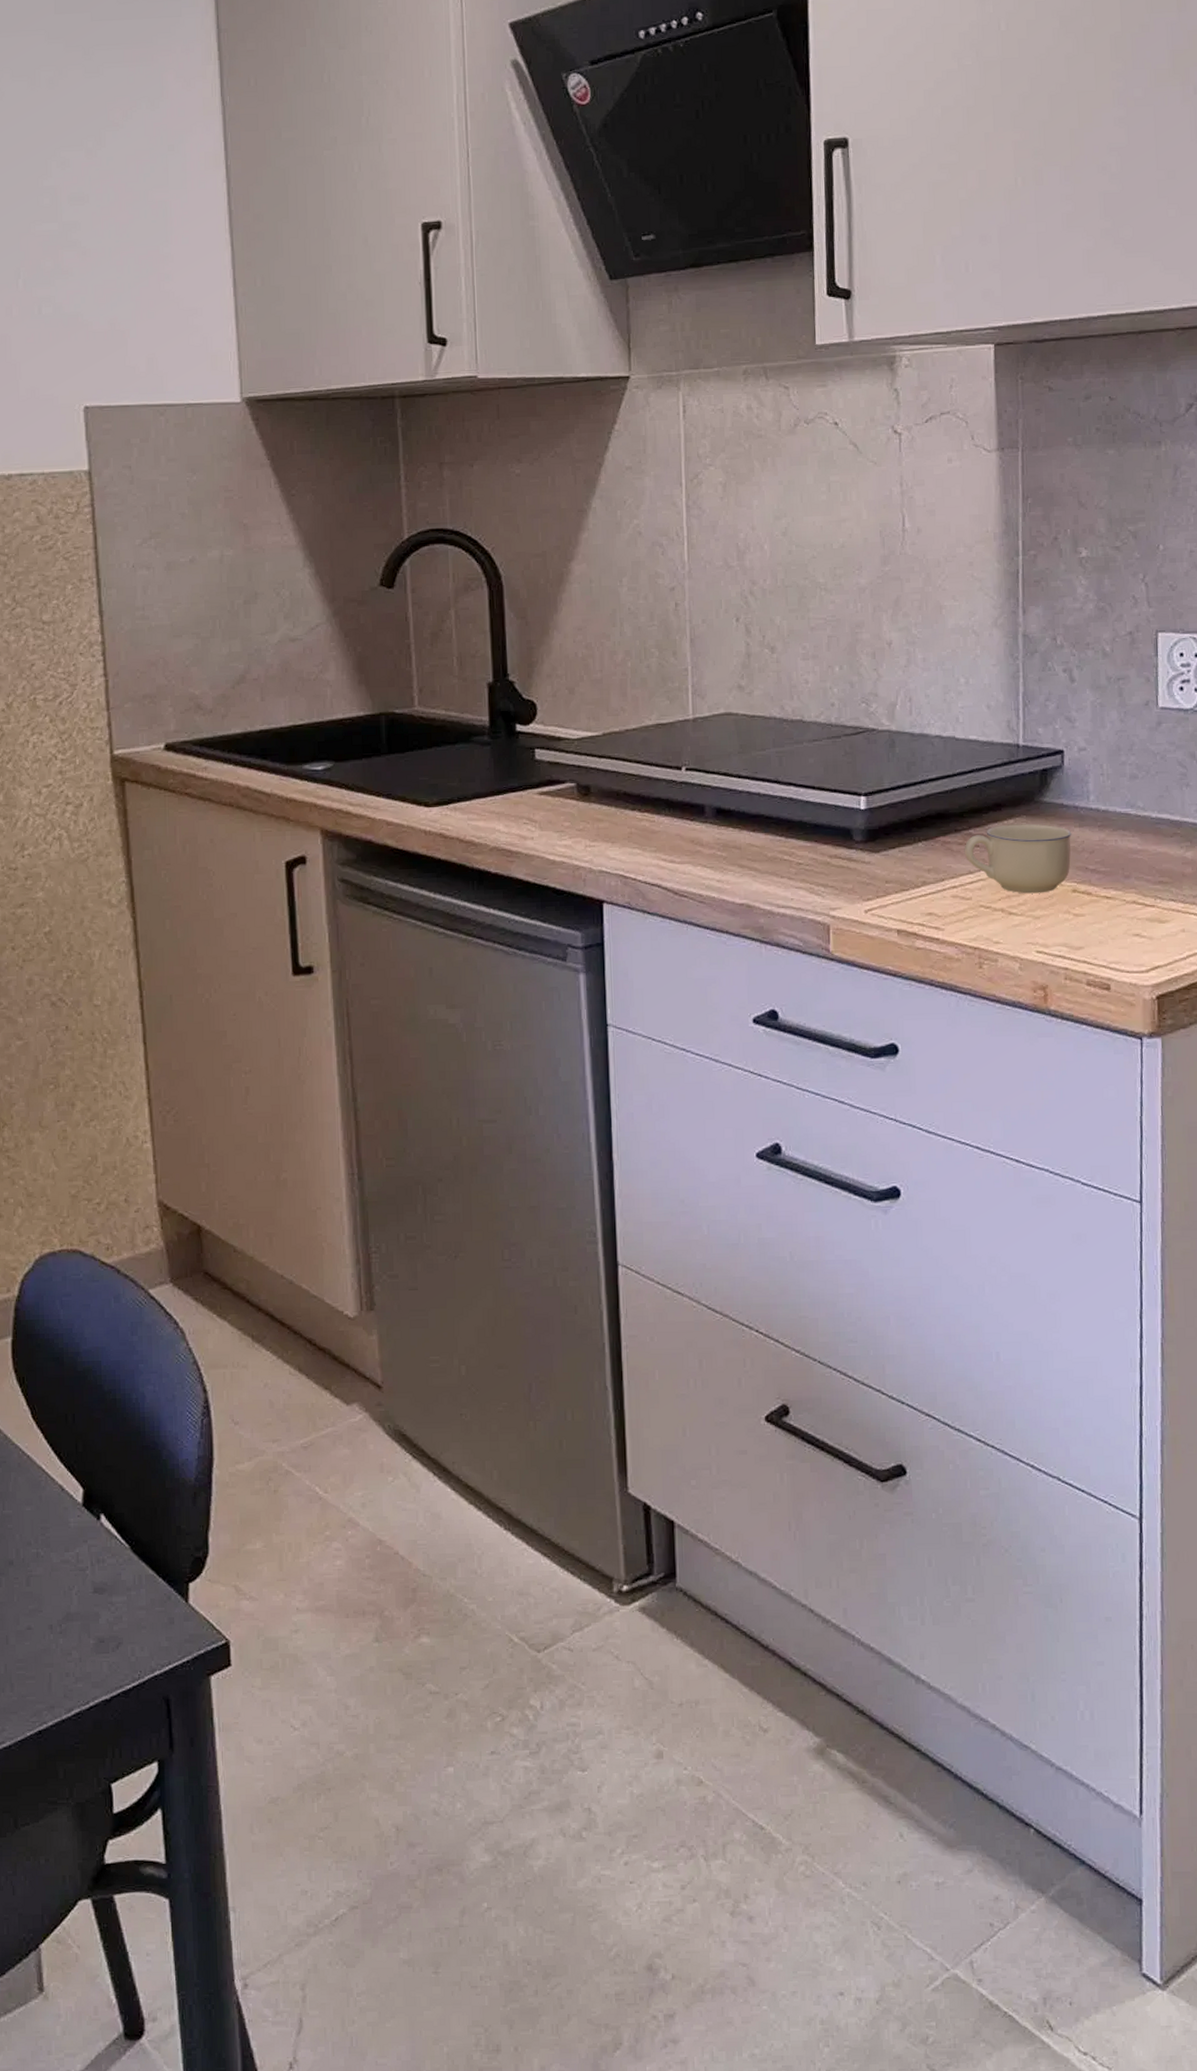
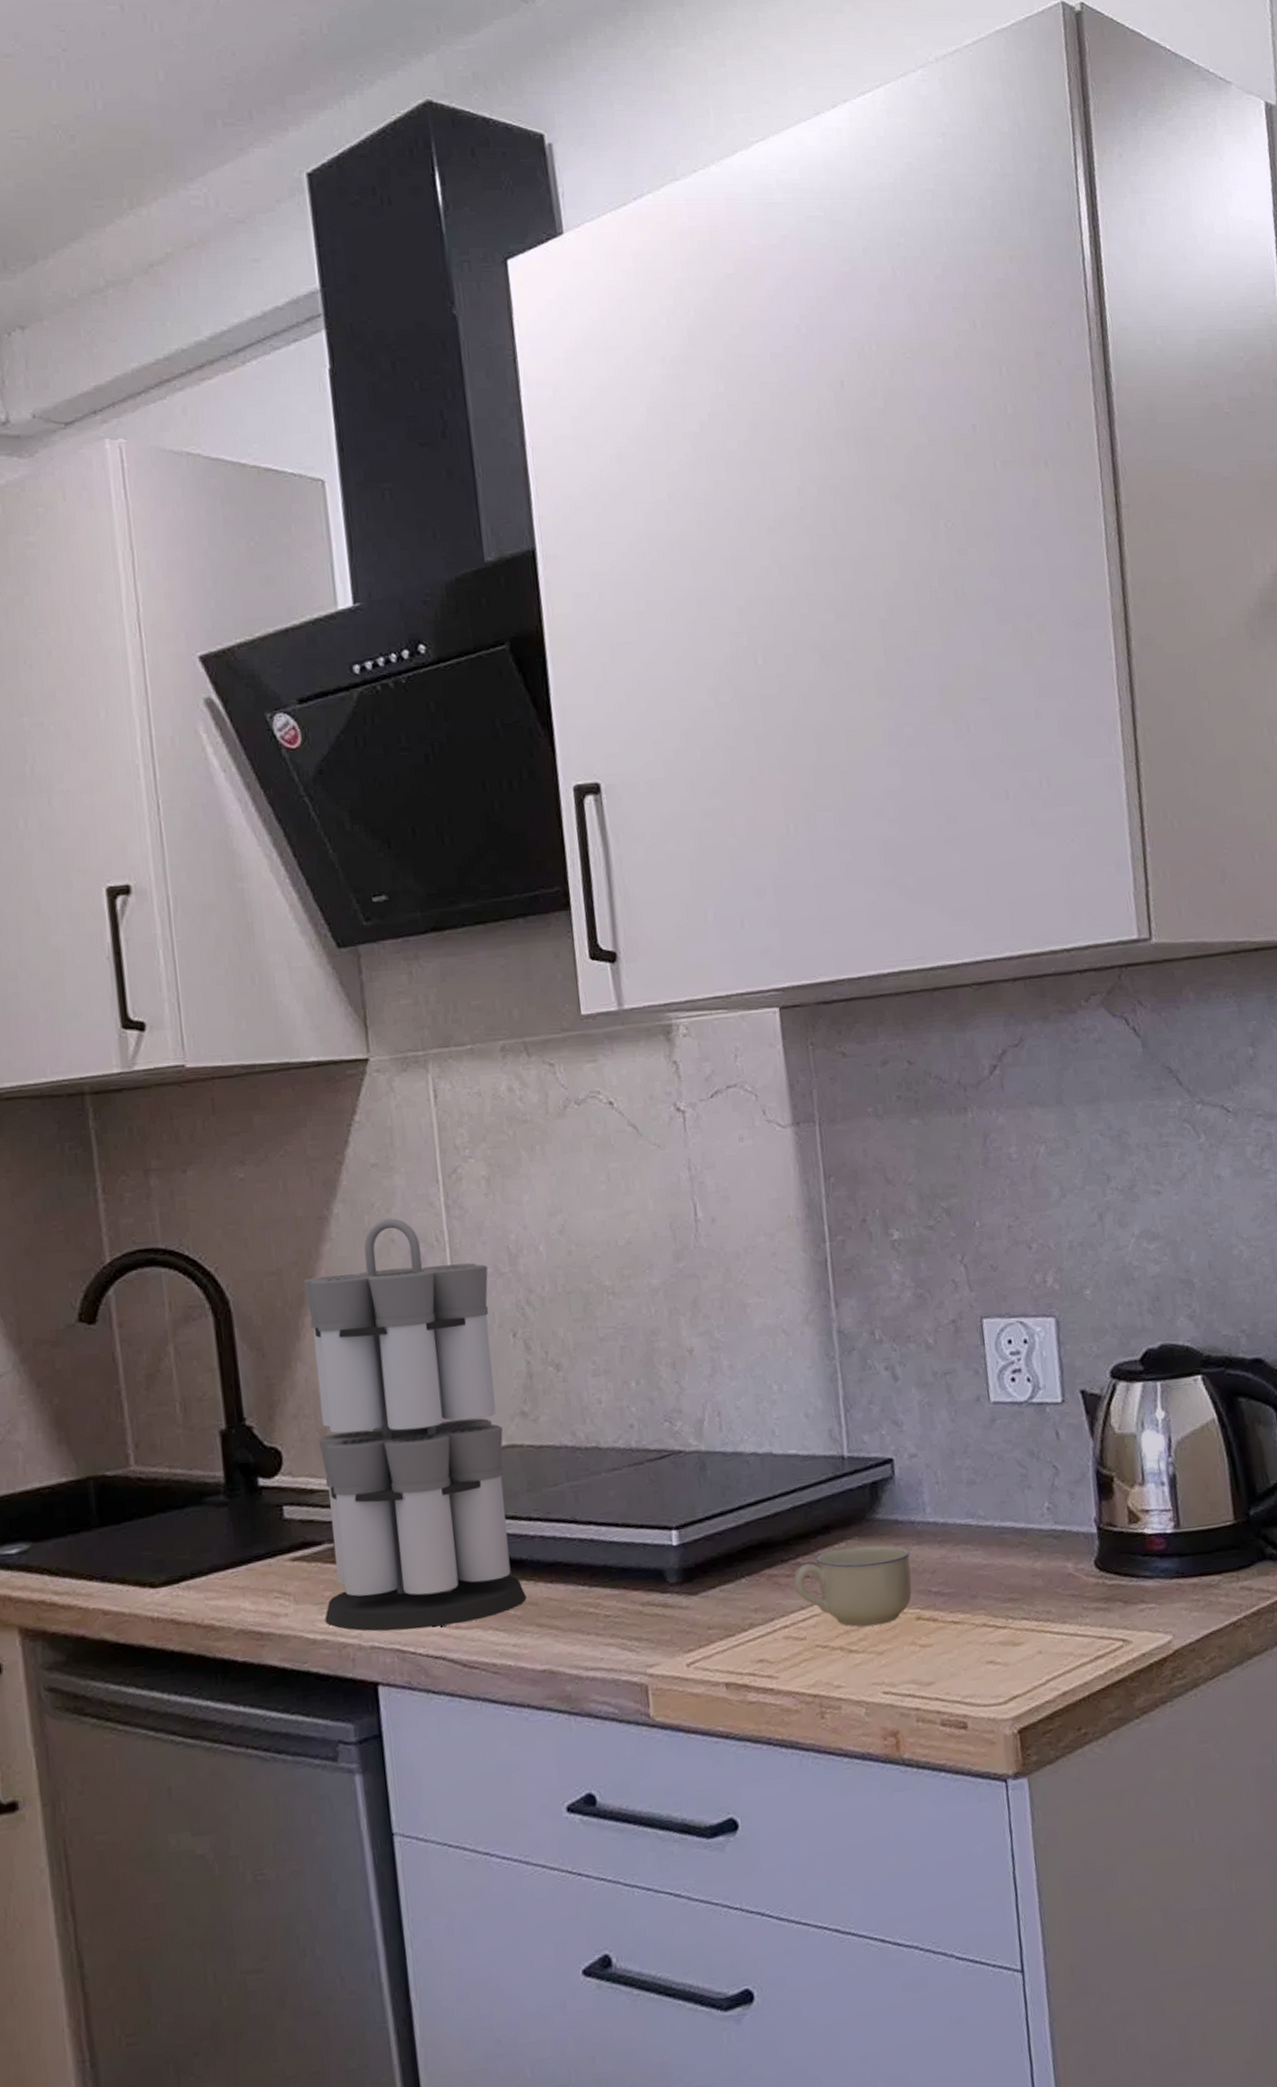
spice rack: none [563,514,732,860] -> present [303,1218,527,1632]

